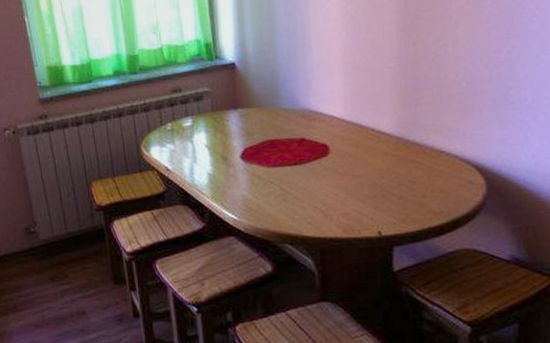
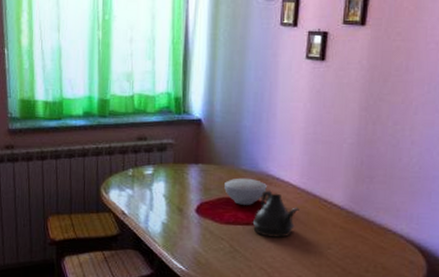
bowl: none [267,116,311,146] -> present [224,178,267,205]
teapot: none [300,126,347,175] -> present [252,190,300,238]

